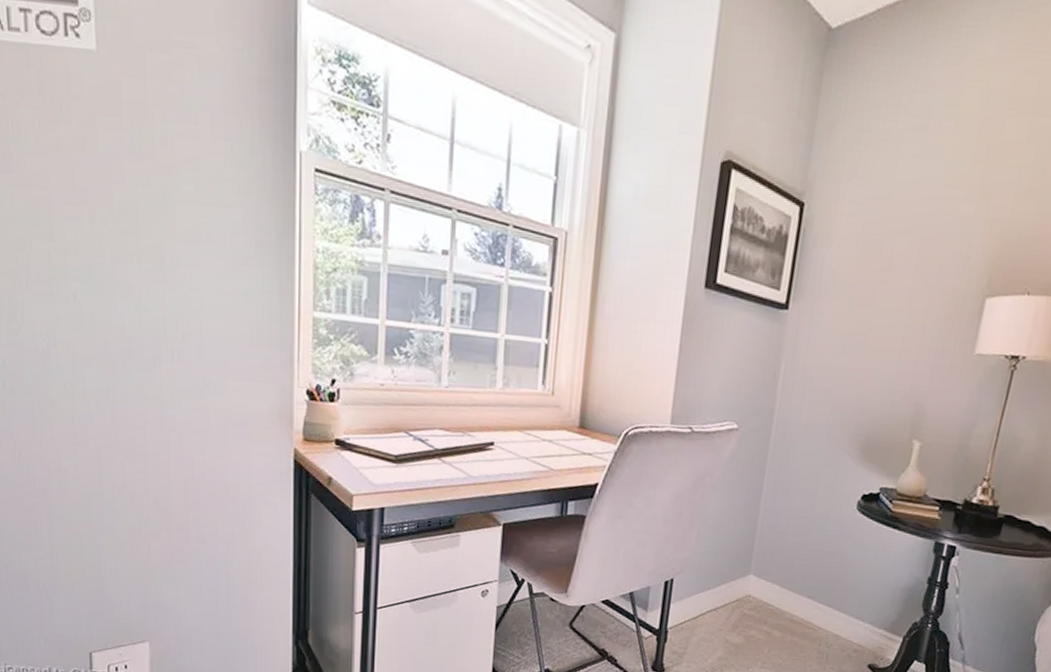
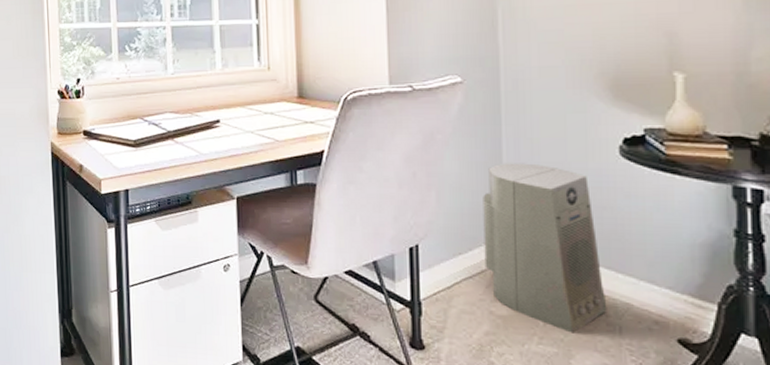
air purifier: none [728,508,827,659] -> present [483,163,607,333]

